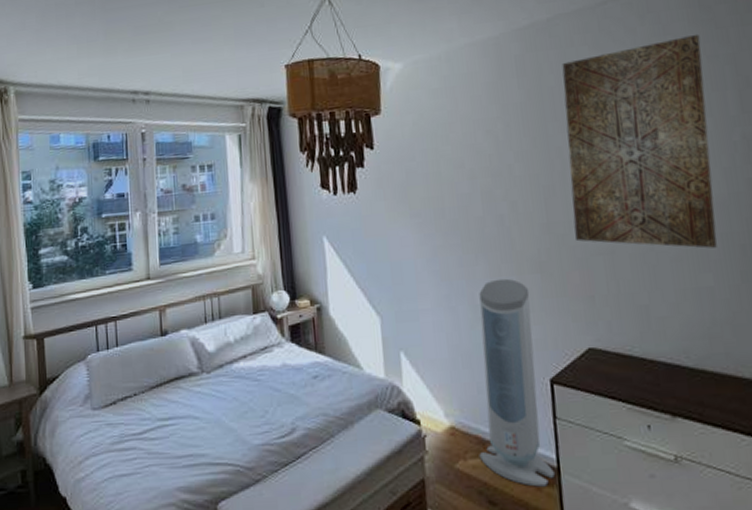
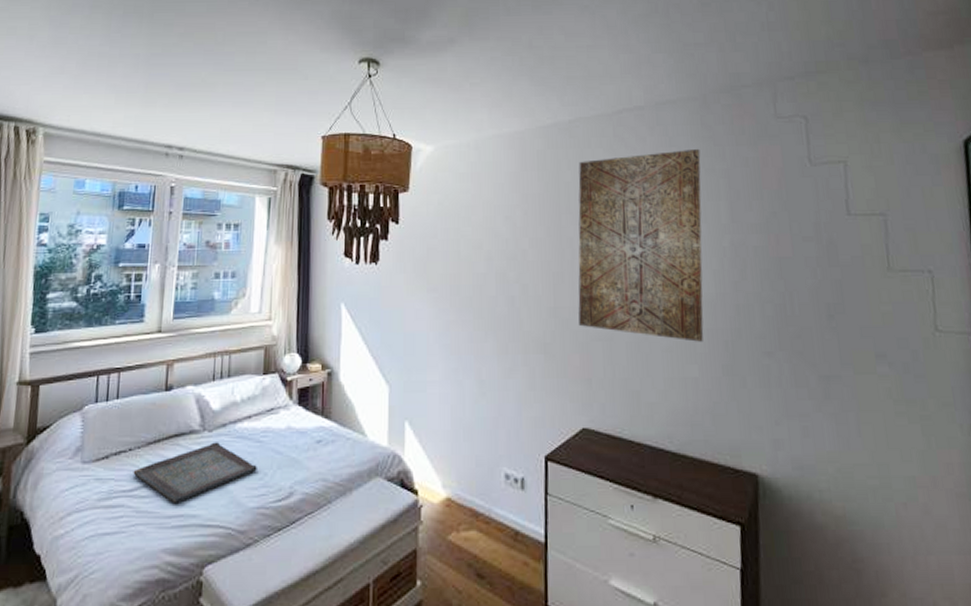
serving tray: none [140,383,258,444] -> present [133,442,257,503]
air purifier: present [479,278,555,487] -> none [472,356,542,561]

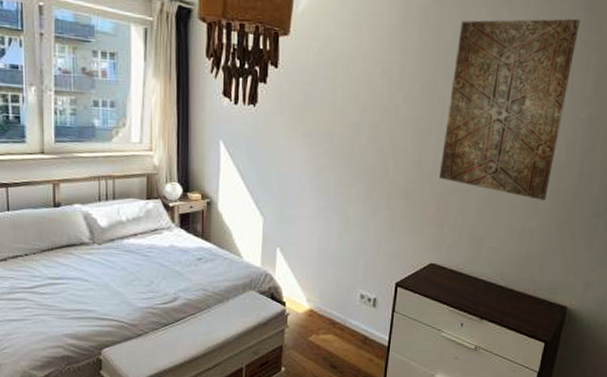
serving tray: present [133,442,257,503] -> none [31,253,144,300]

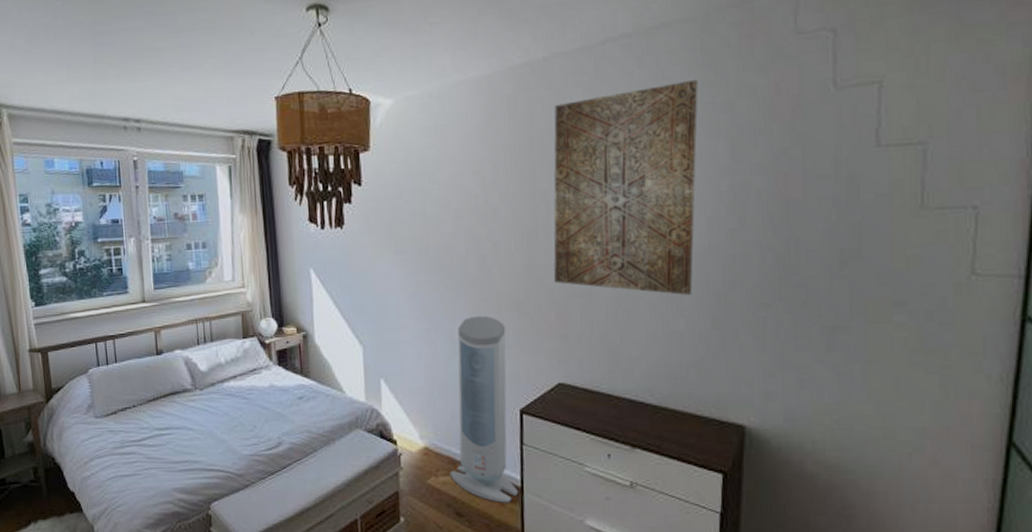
air purifier: none [329,200,393,359] -> present [449,315,518,503]

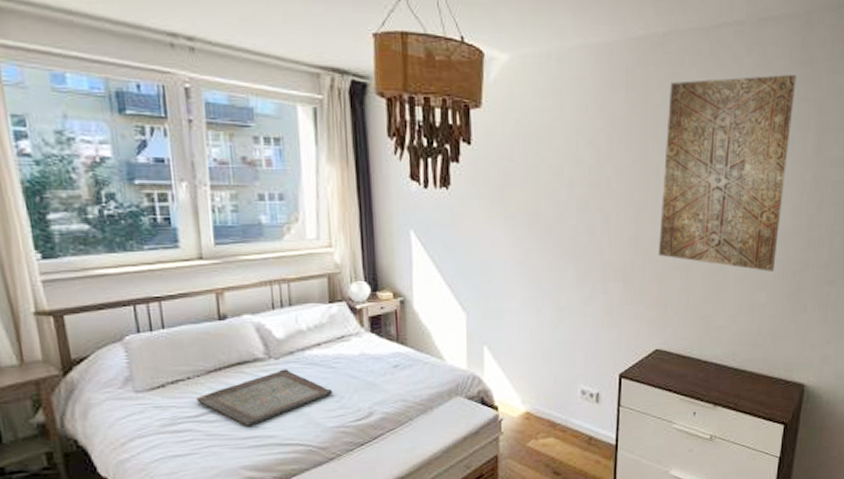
serving tray: none [139,399,247,451] -> present [196,369,333,426]
air purifier: present [449,315,518,503] -> none [549,285,612,460]

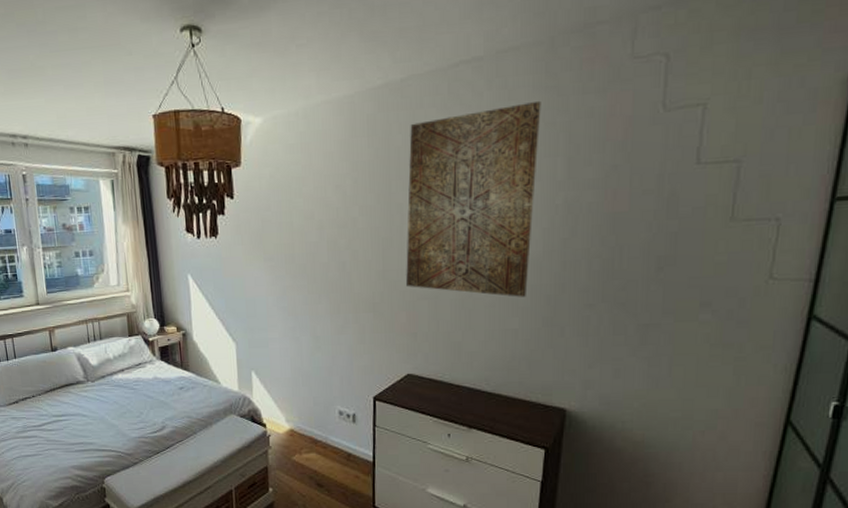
serving tray: present [196,369,333,426] -> none [38,390,134,435]

